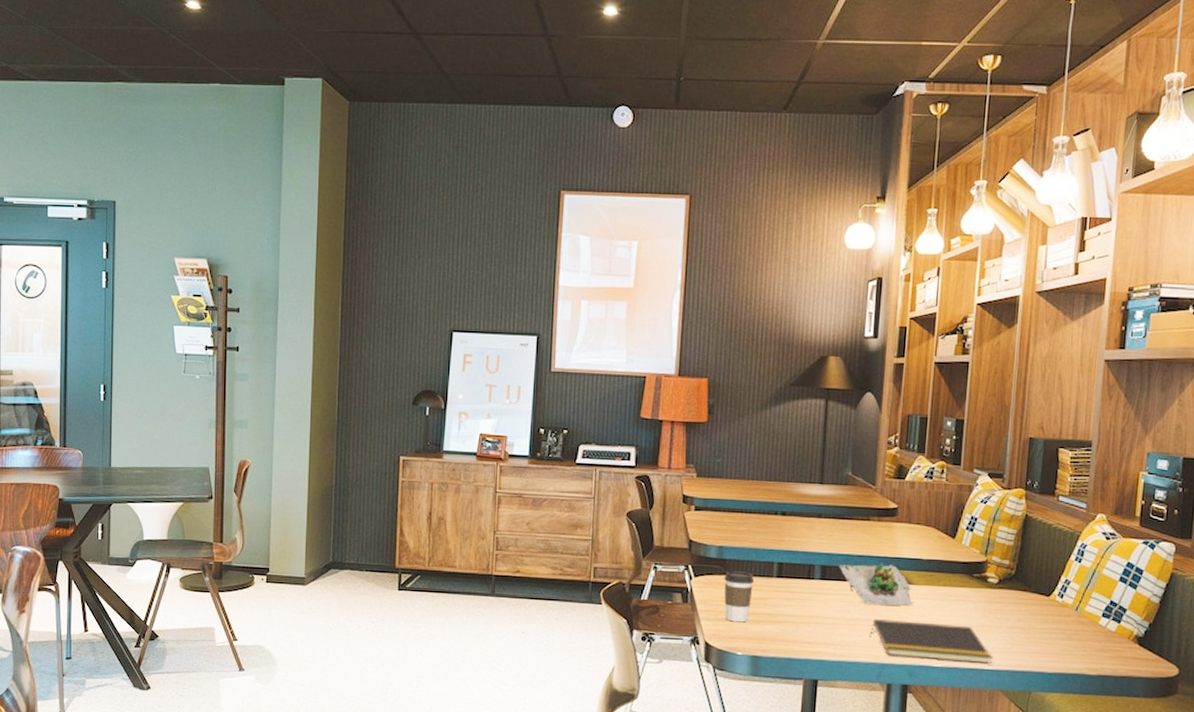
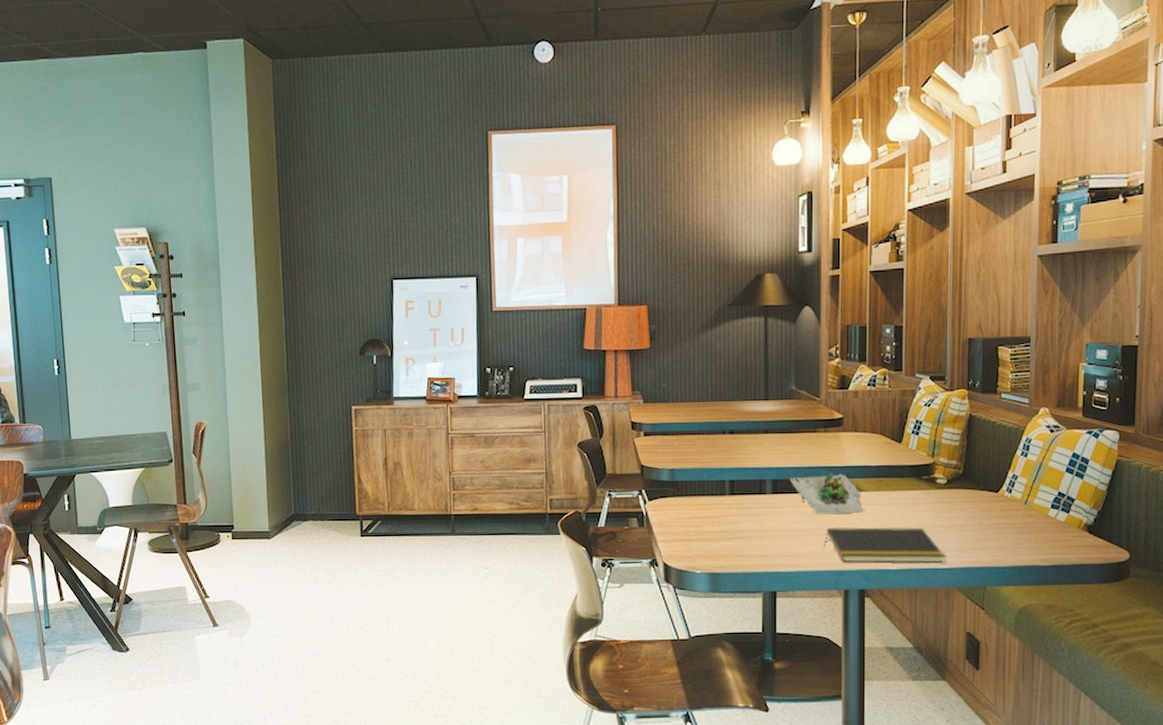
coffee cup: present [724,571,755,623] -> none [678,492,708,542]

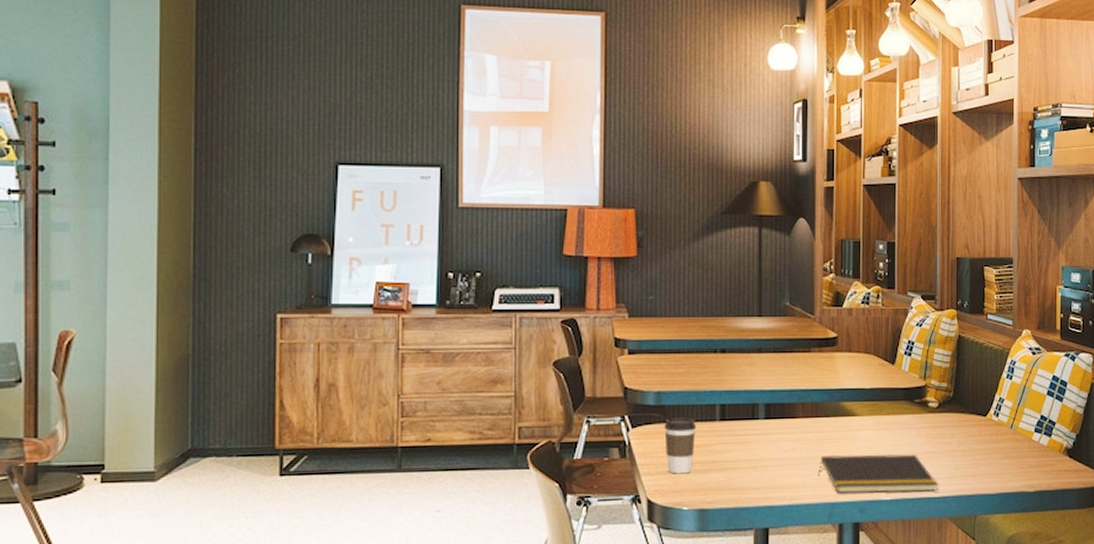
coffee cup: none [678,492,708,542] -> present [664,417,697,474]
succulent plant: present [789,473,865,515] -> none [783,396,860,442]

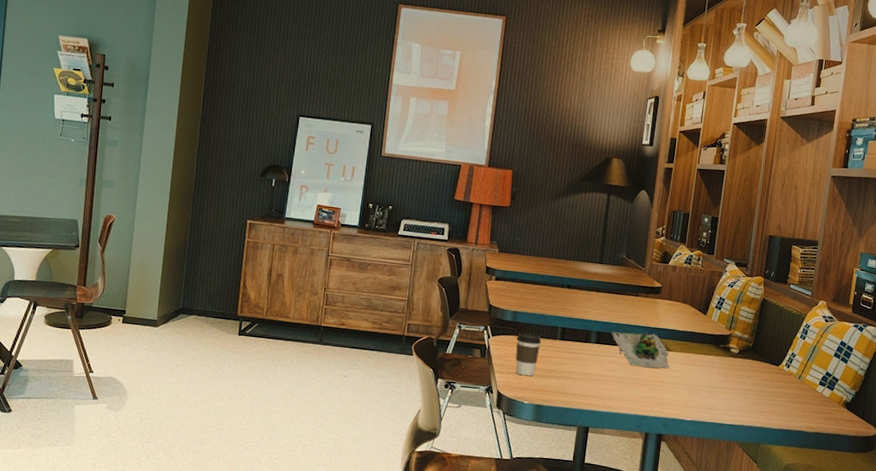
succulent plant: none [783,396,860,442] -> present [611,332,671,369]
notepad: present [818,454,938,494] -> none [632,378,731,419]

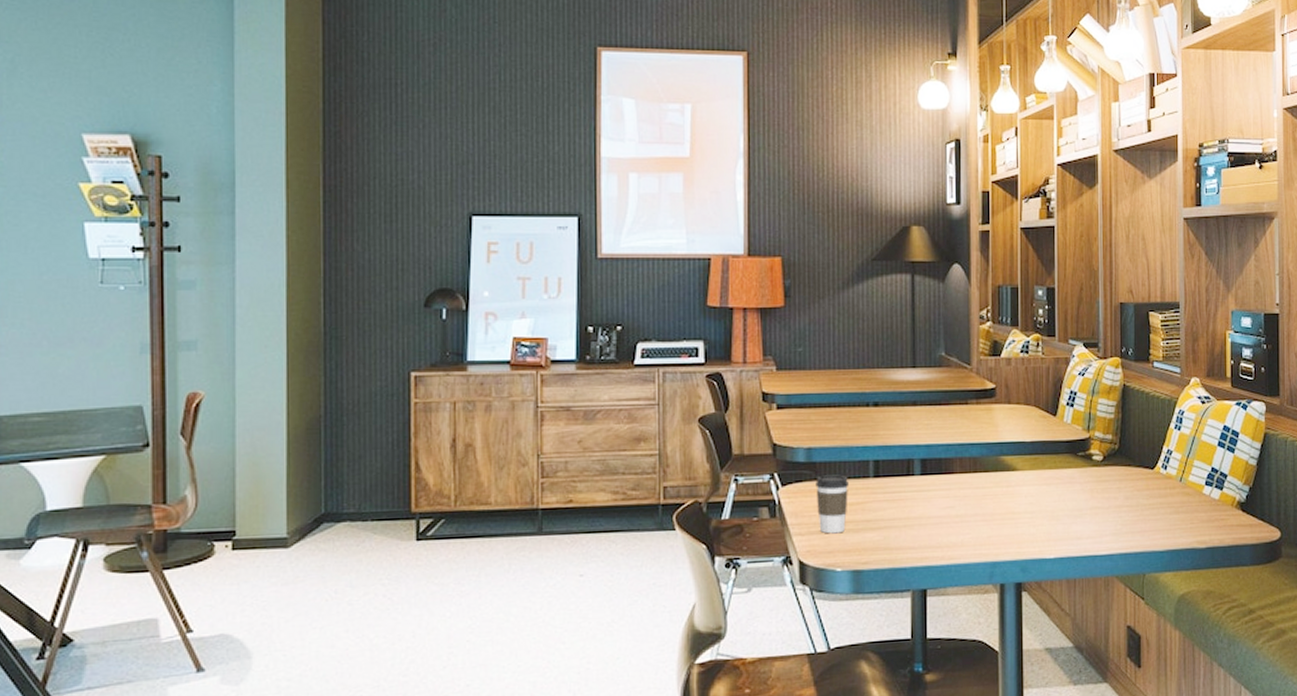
succulent plant: present [611,332,671,369] -> none [939,450,1021,498]

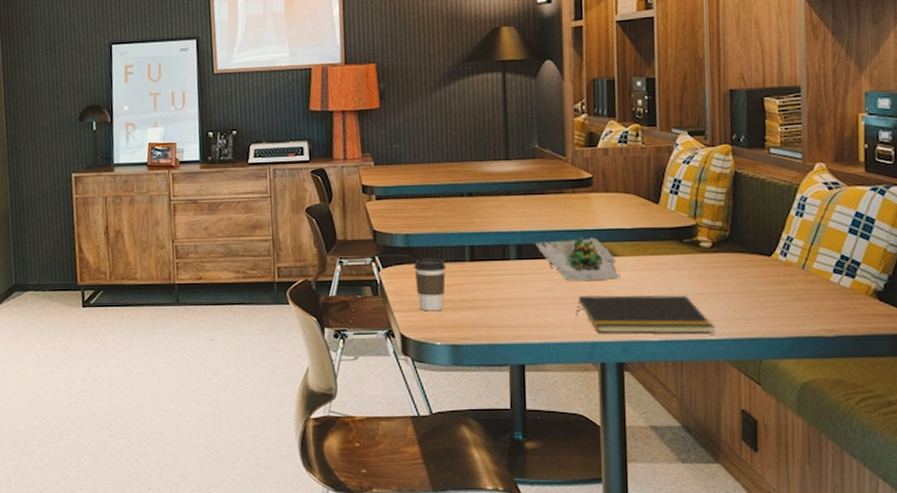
succulent plant: none [939,450,1021,498] -> present [535,237,621,282]
notepad: none [977,510,1104,553] -> present [575,294,714,334]

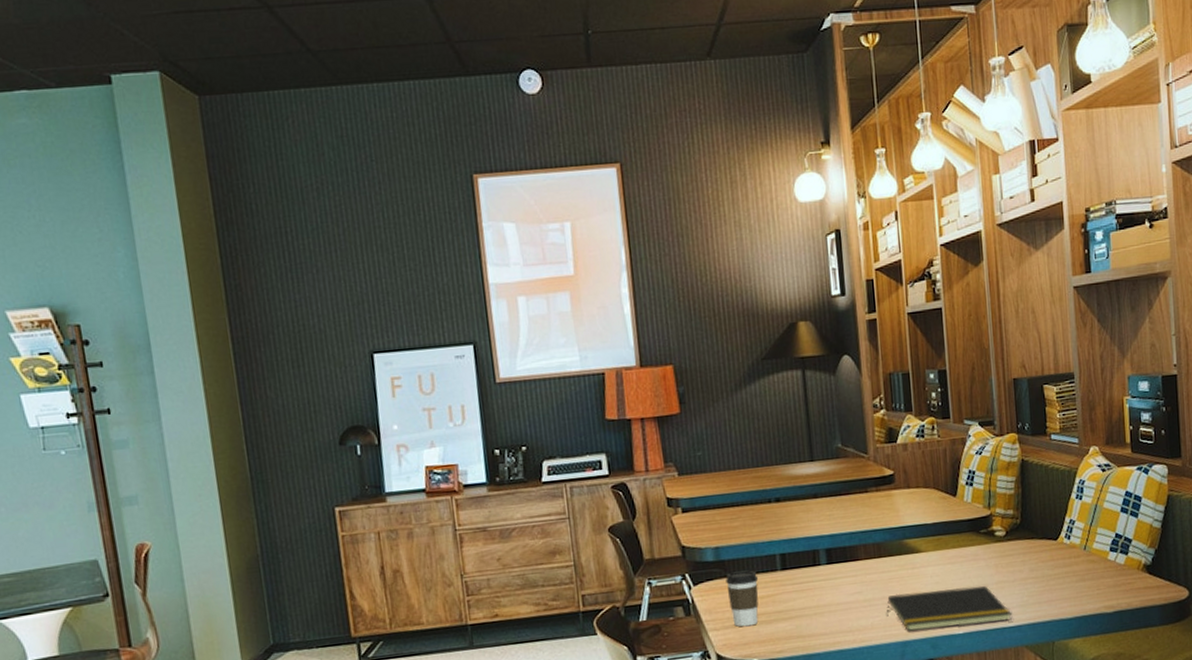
succulent plant: present [535,237,621,282] -> none [844,535,926,582]

